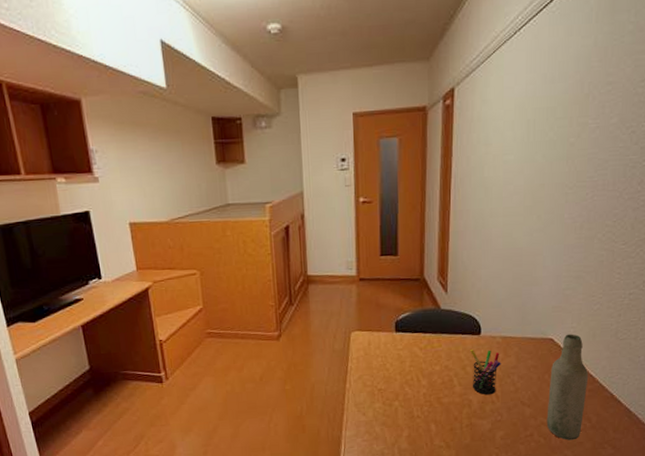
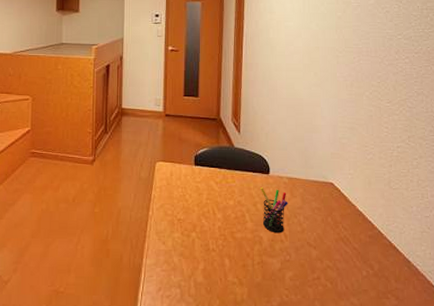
bottle: present [546,334,589,440] -> none [332,180,368,287]

